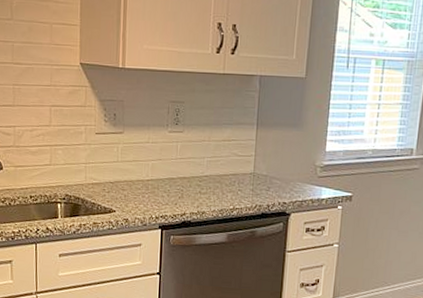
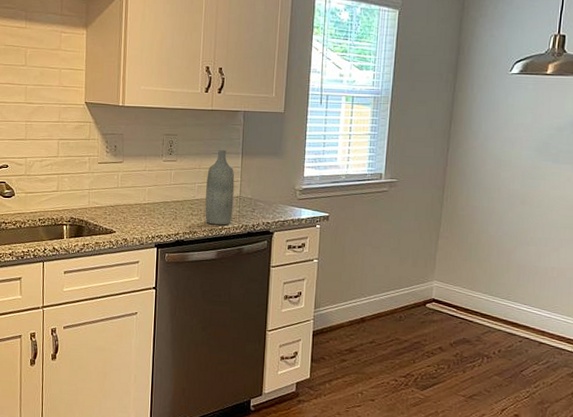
bottle: none [214,119,249,205] -> present [205,149,235,225]

